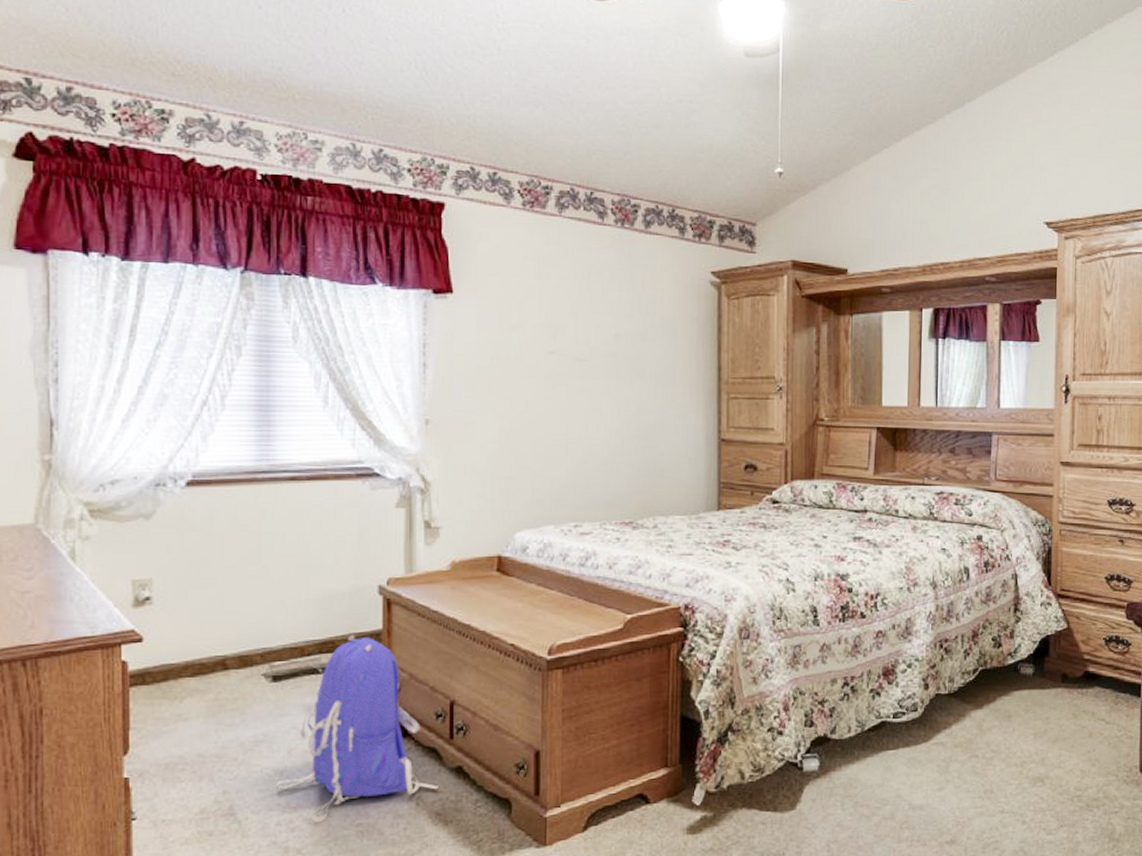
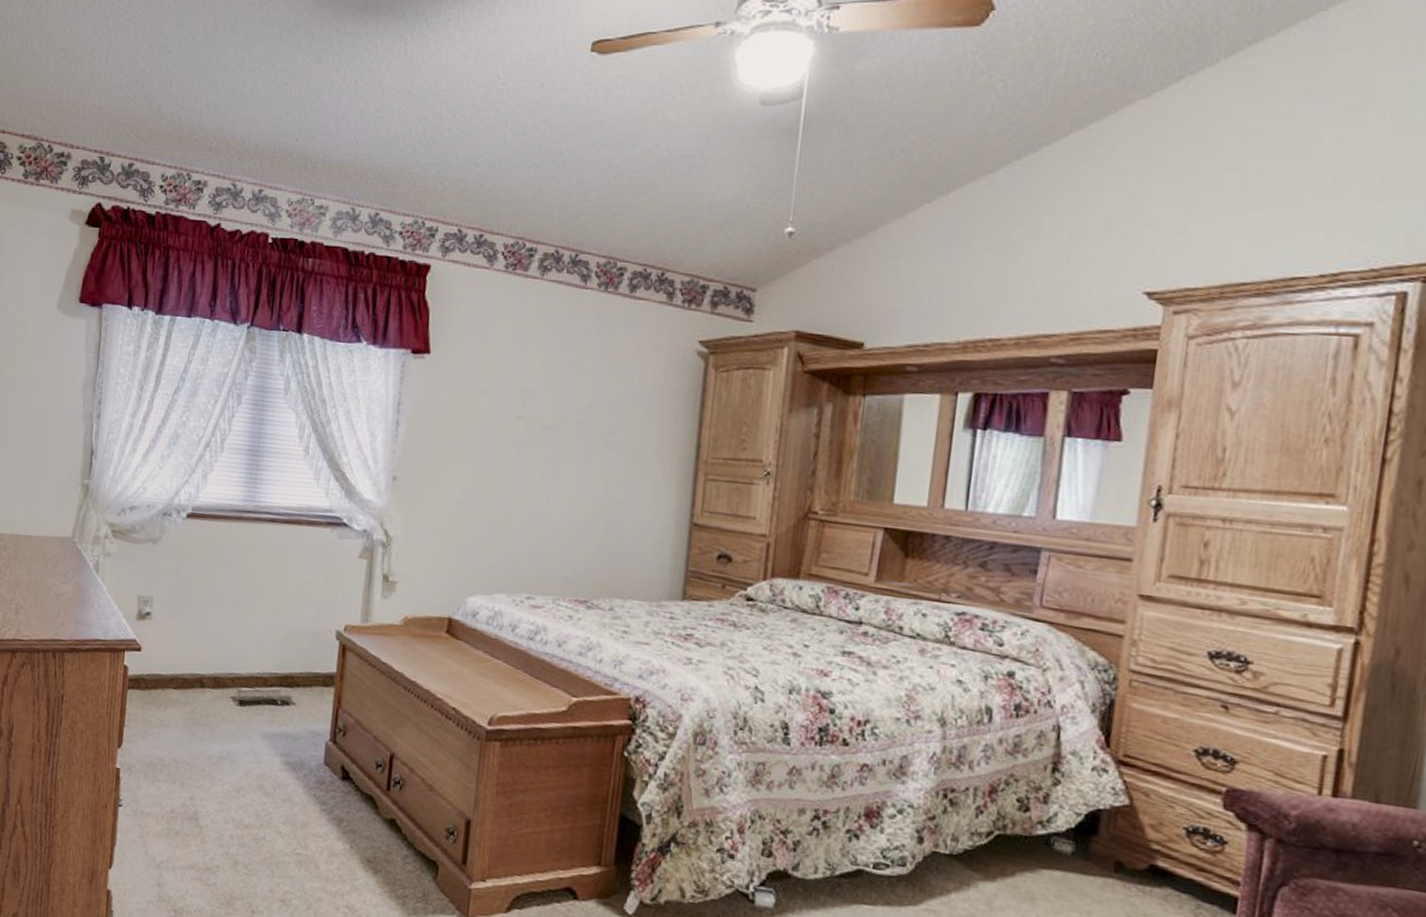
backpack: present [276,634,439,822] -> none [232,672,372,844]

